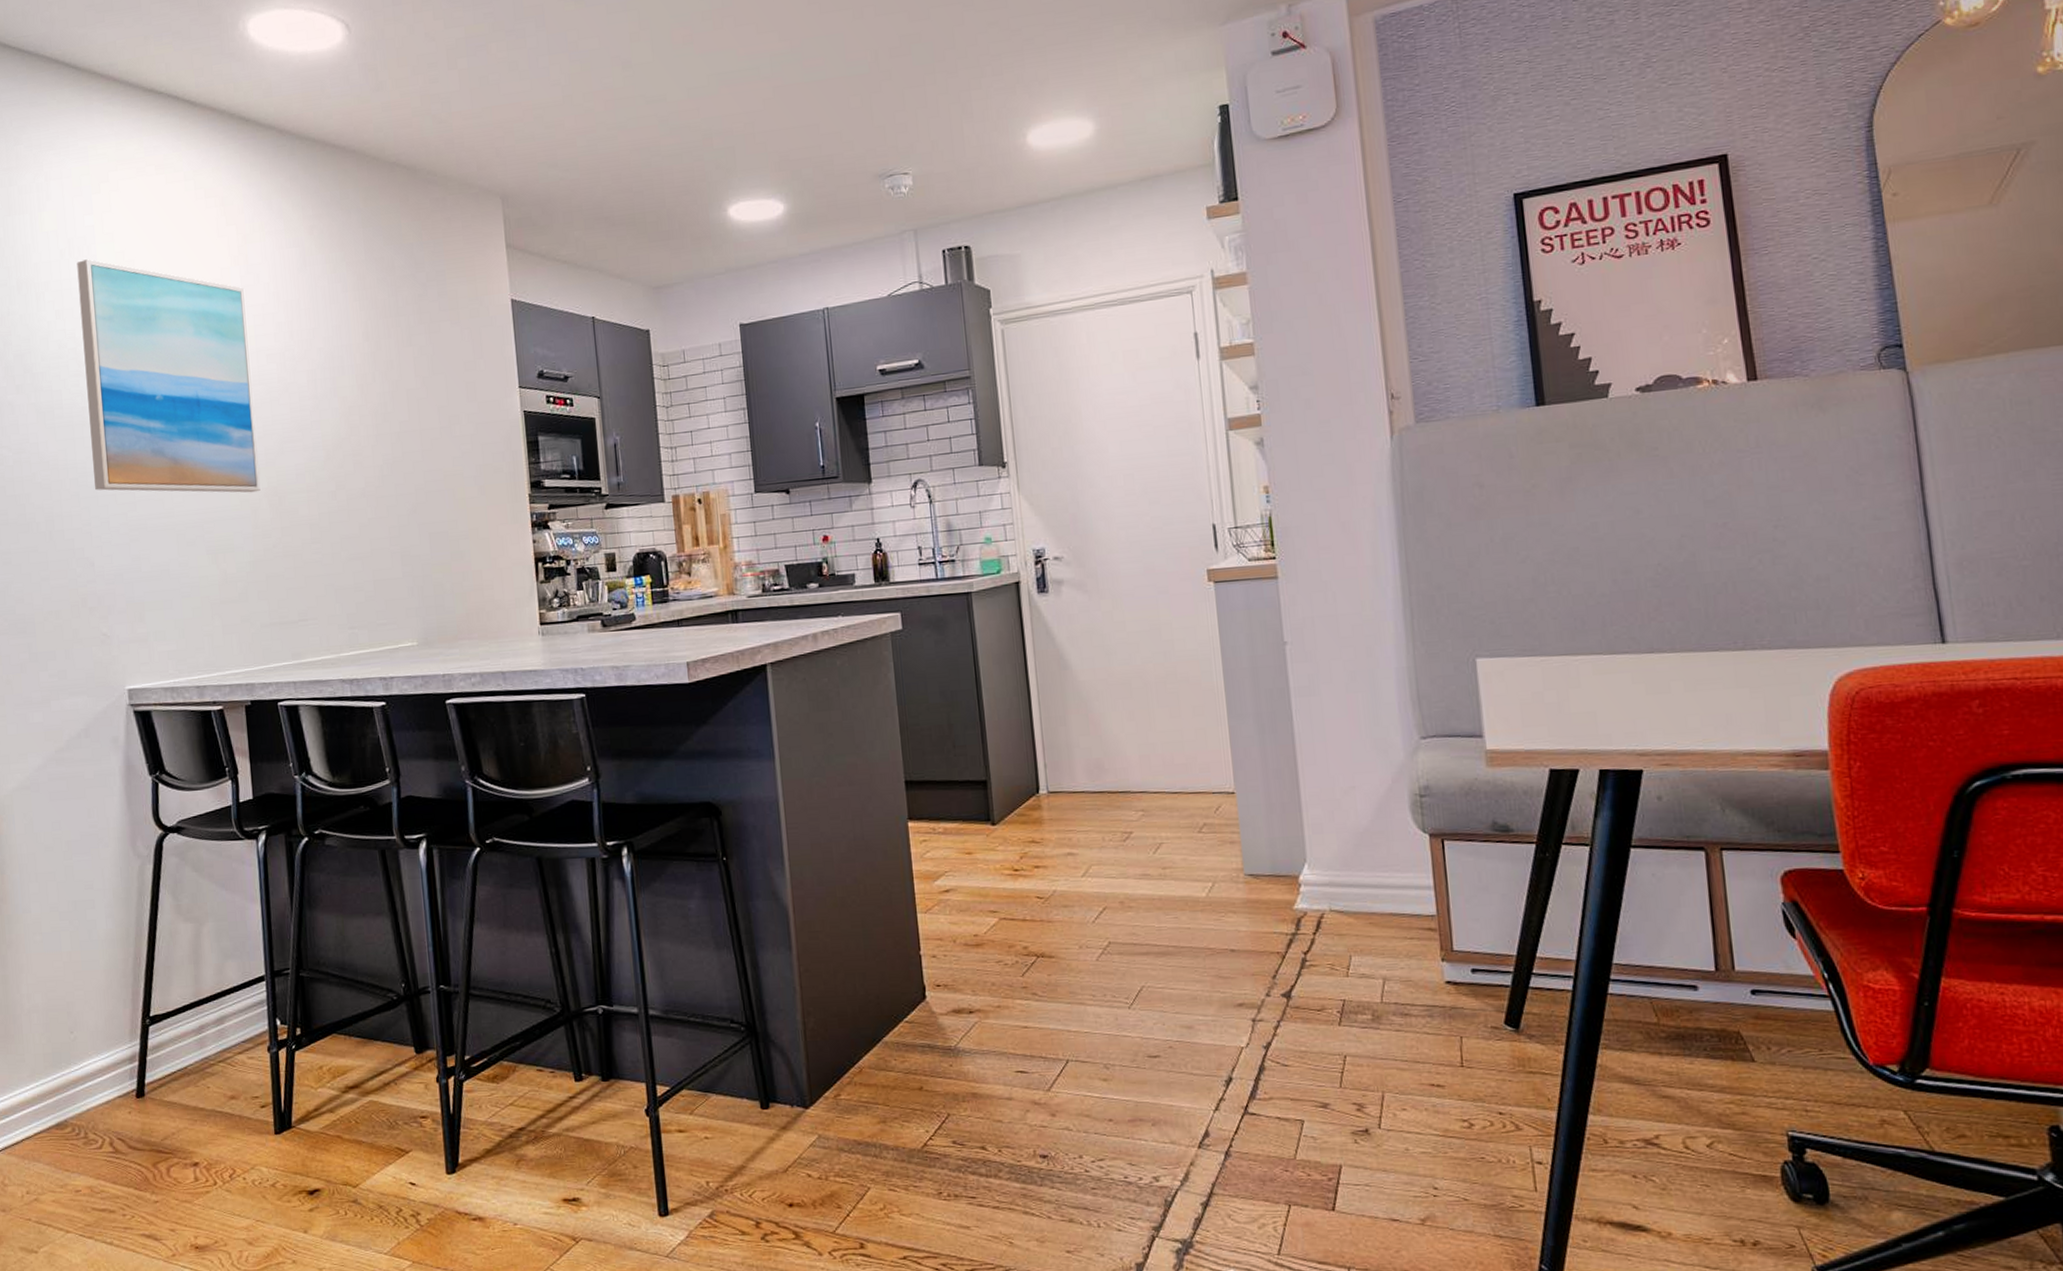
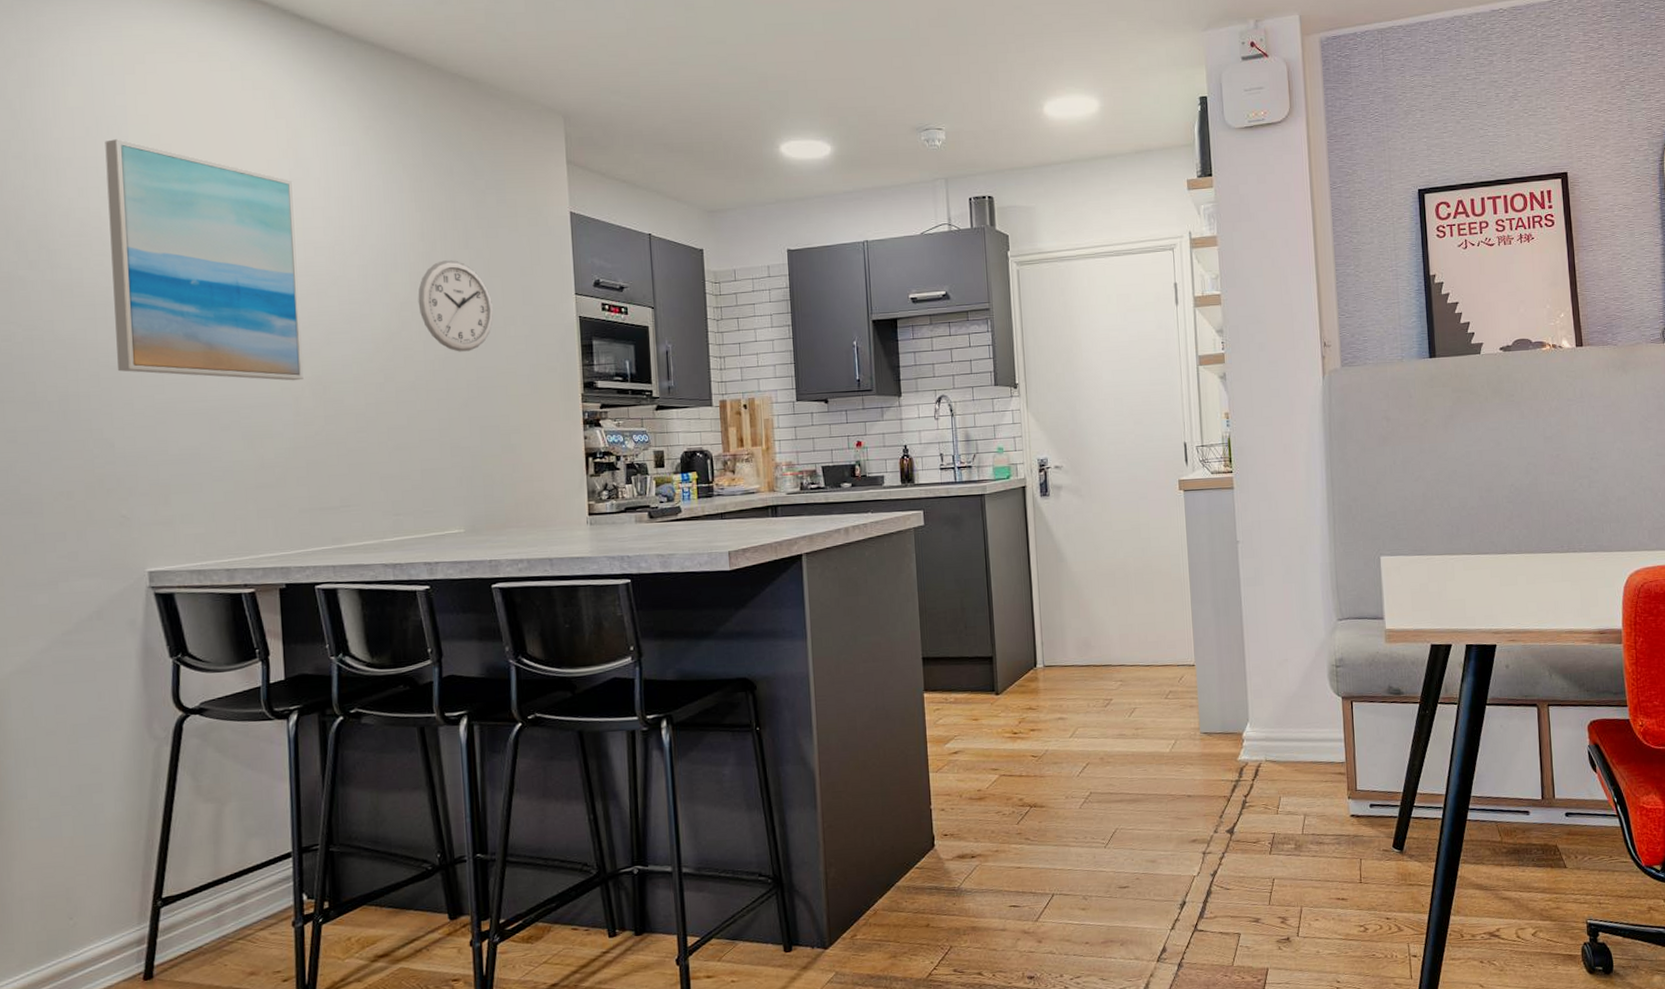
wall clock: none [365,359,439,456] -> present [418,260,493,352]

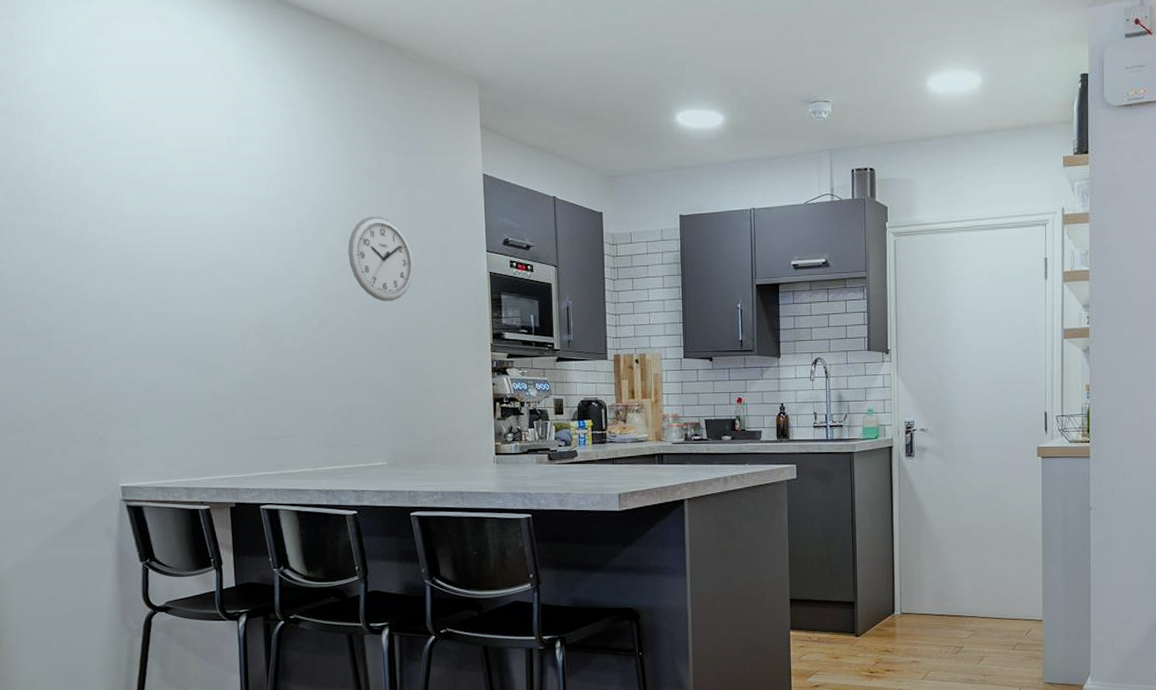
wall art: present [105,139,304,381] -> none [78,97,249,323]

